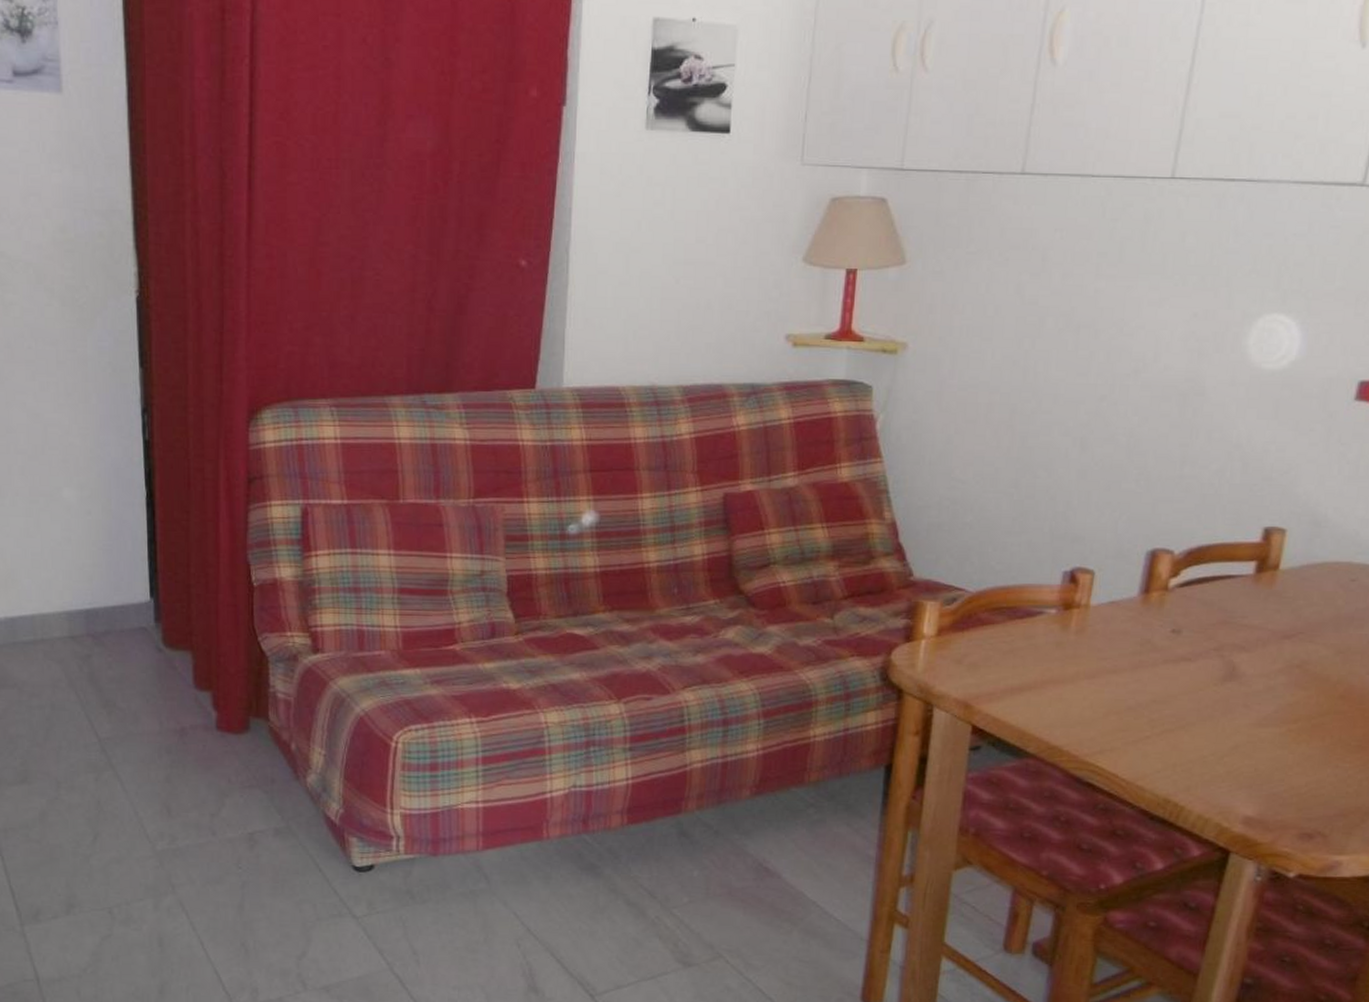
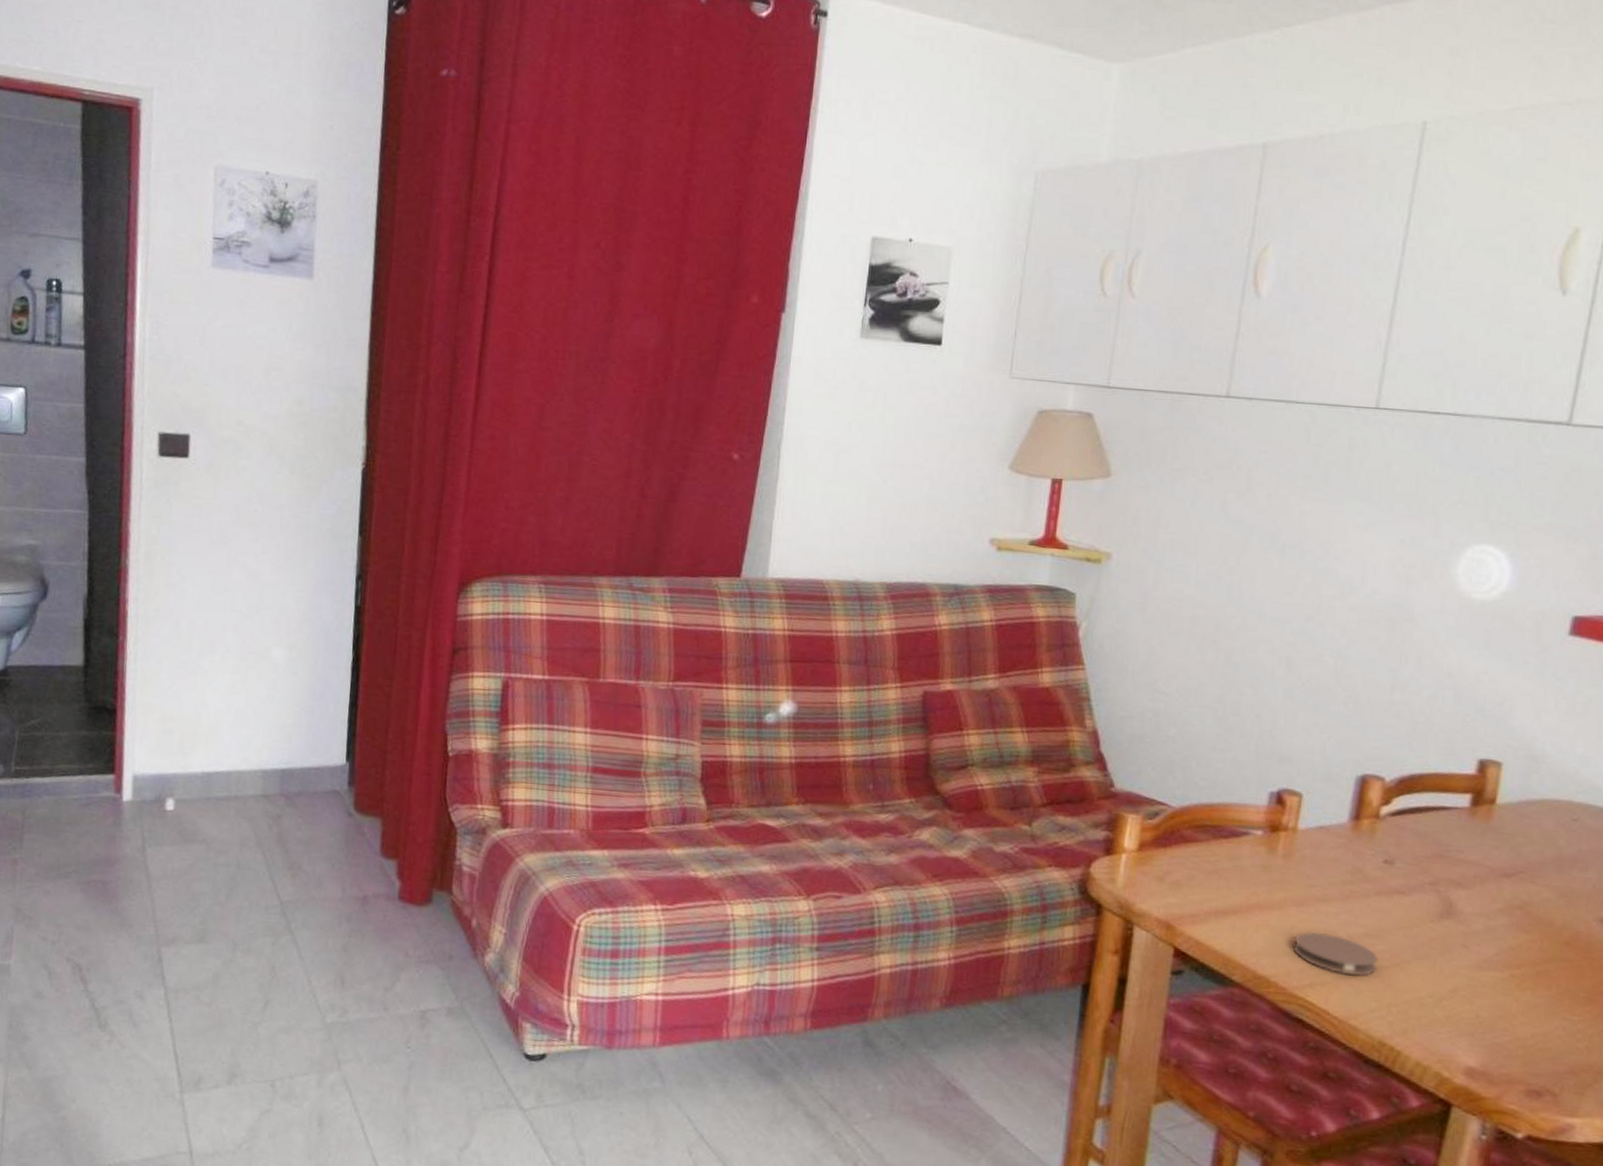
coaster: none [1084,702,1165,739] -> present [1292,932,1378,976]

